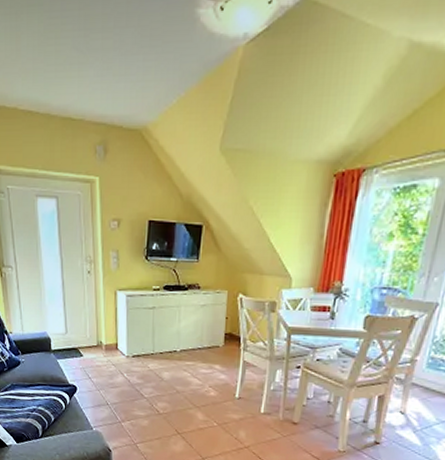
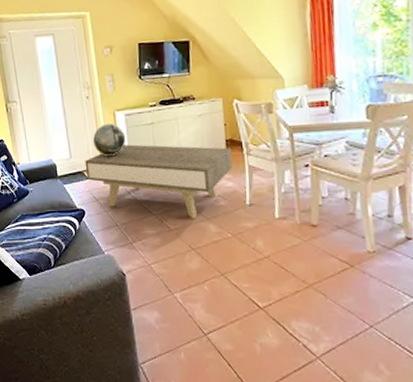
coffee table: none [80,326,229,406] -> present [85,144,232,219]
decorative sphere: none [91,303,125,336] -> present [93,124,126,156]

